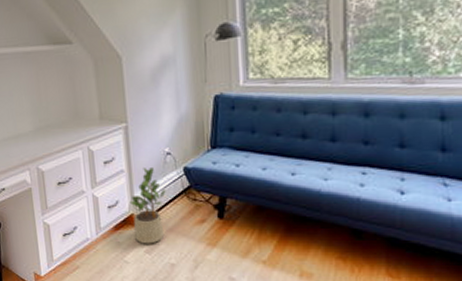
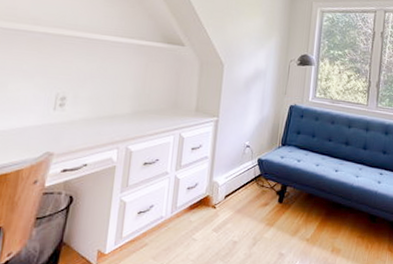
potted plant: present [129,168,166,244] -> none [205,156,241,223]

